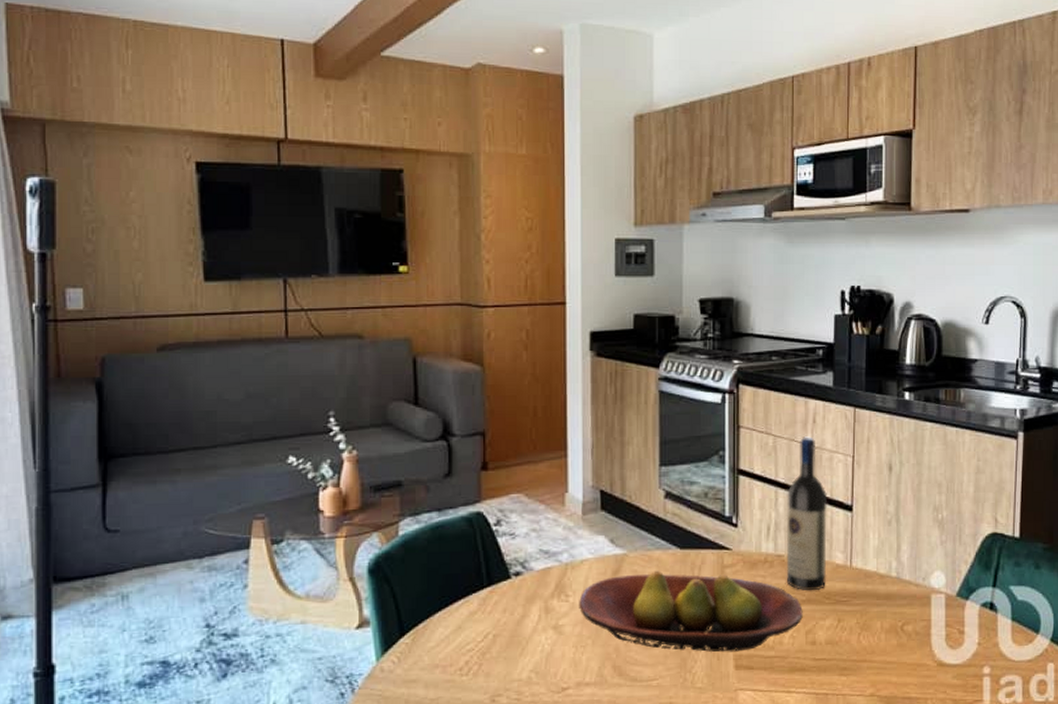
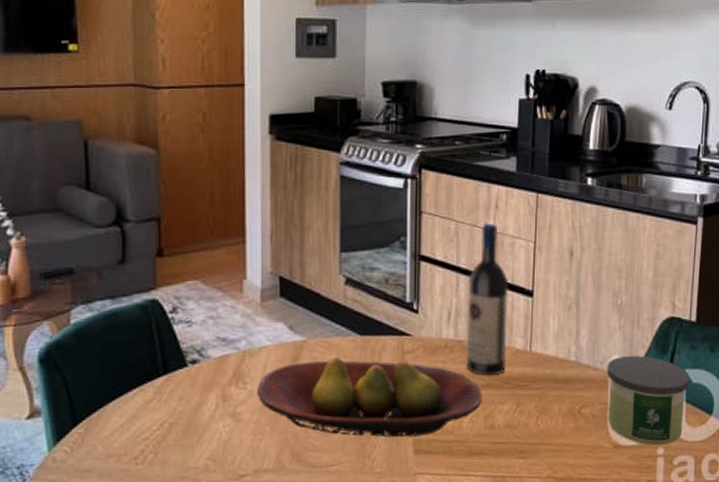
candle: none [929,571,1015,665] -> present [607,355,690,446]

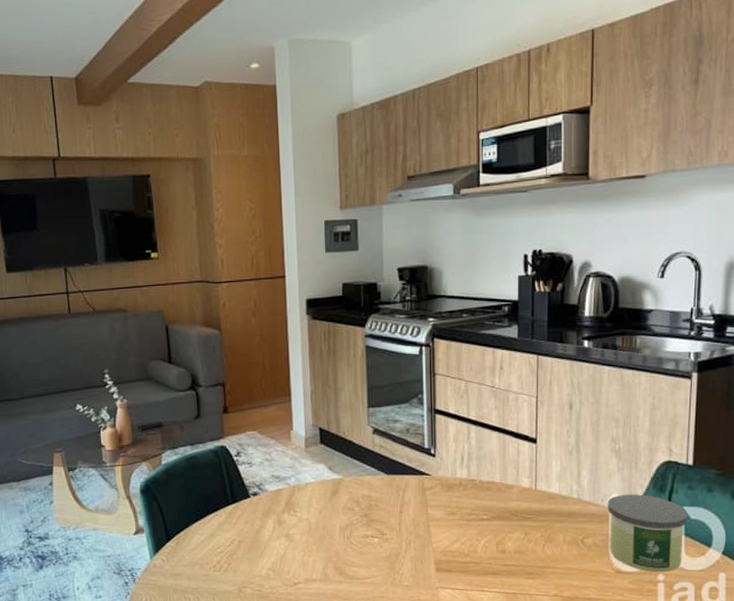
fruit bowl: present [257,357,482,438] -> none [305,492,494,558]
wine bottle: present [466,222,509,376] -> none [477,381,515,509]

